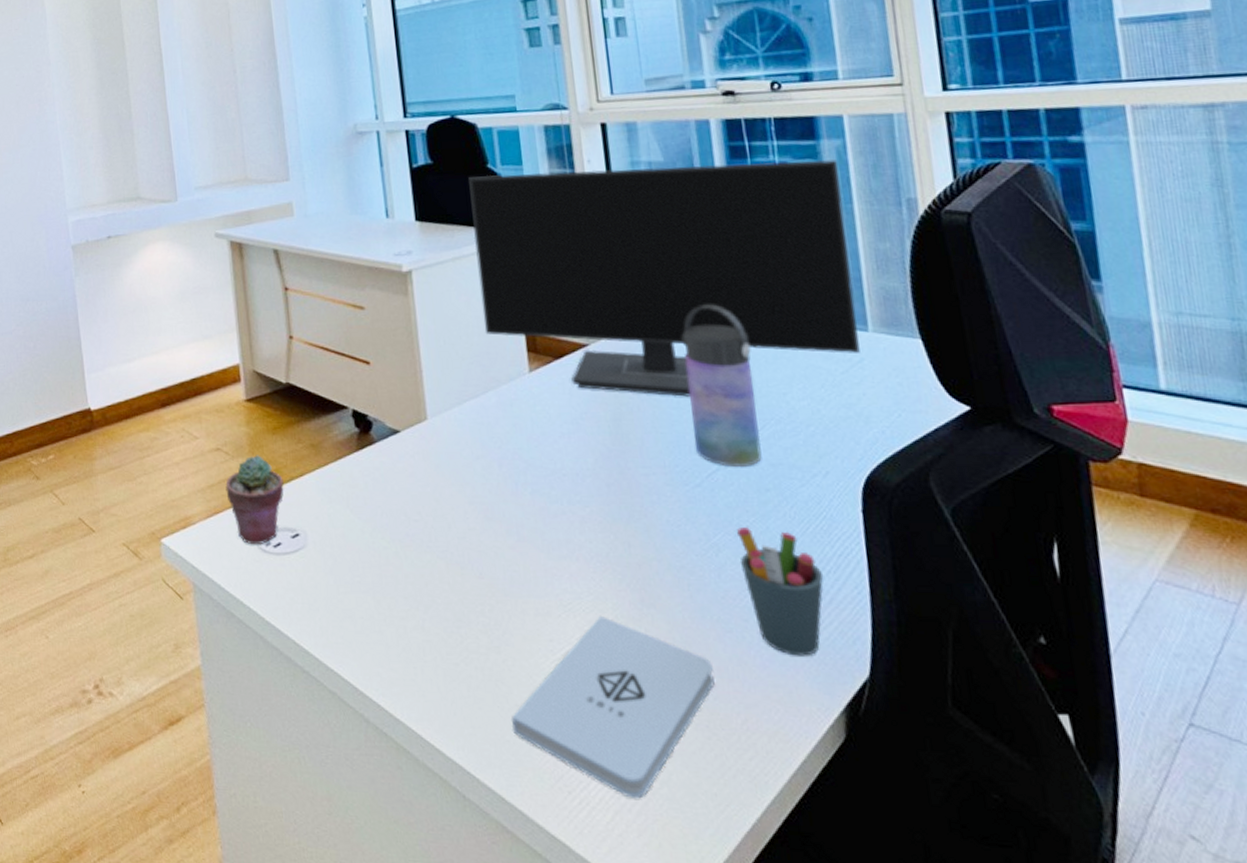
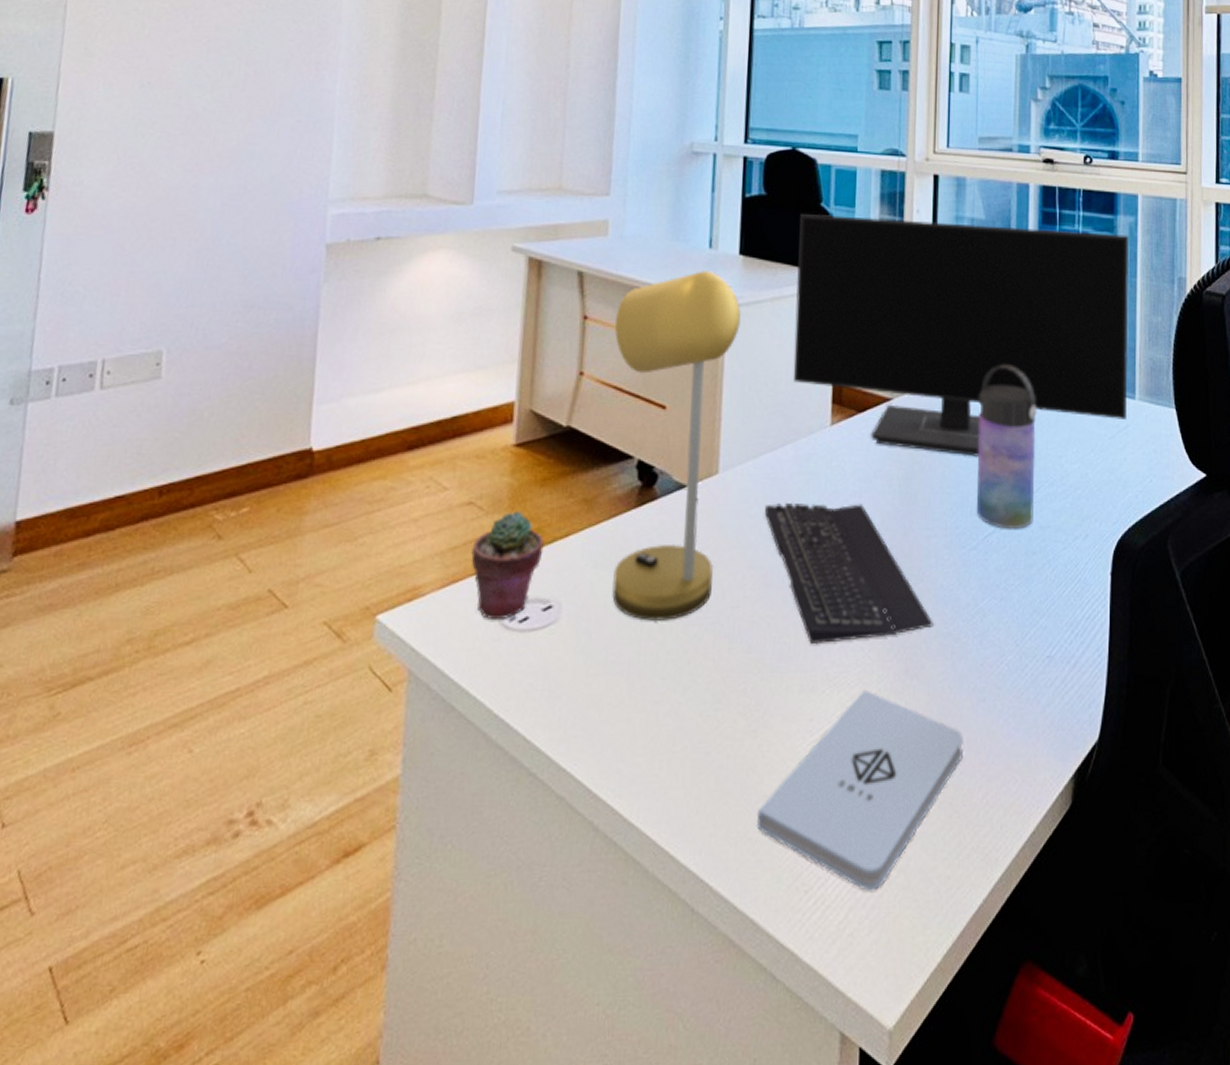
desk lamp: none [311,238,438,548] -> present [612,271,741,621]
keyboard: none [475,444,665,574] -> present [764,503,933,645]
pen holder: present [737,526,824,656] -> none [1001,590,1072,723]

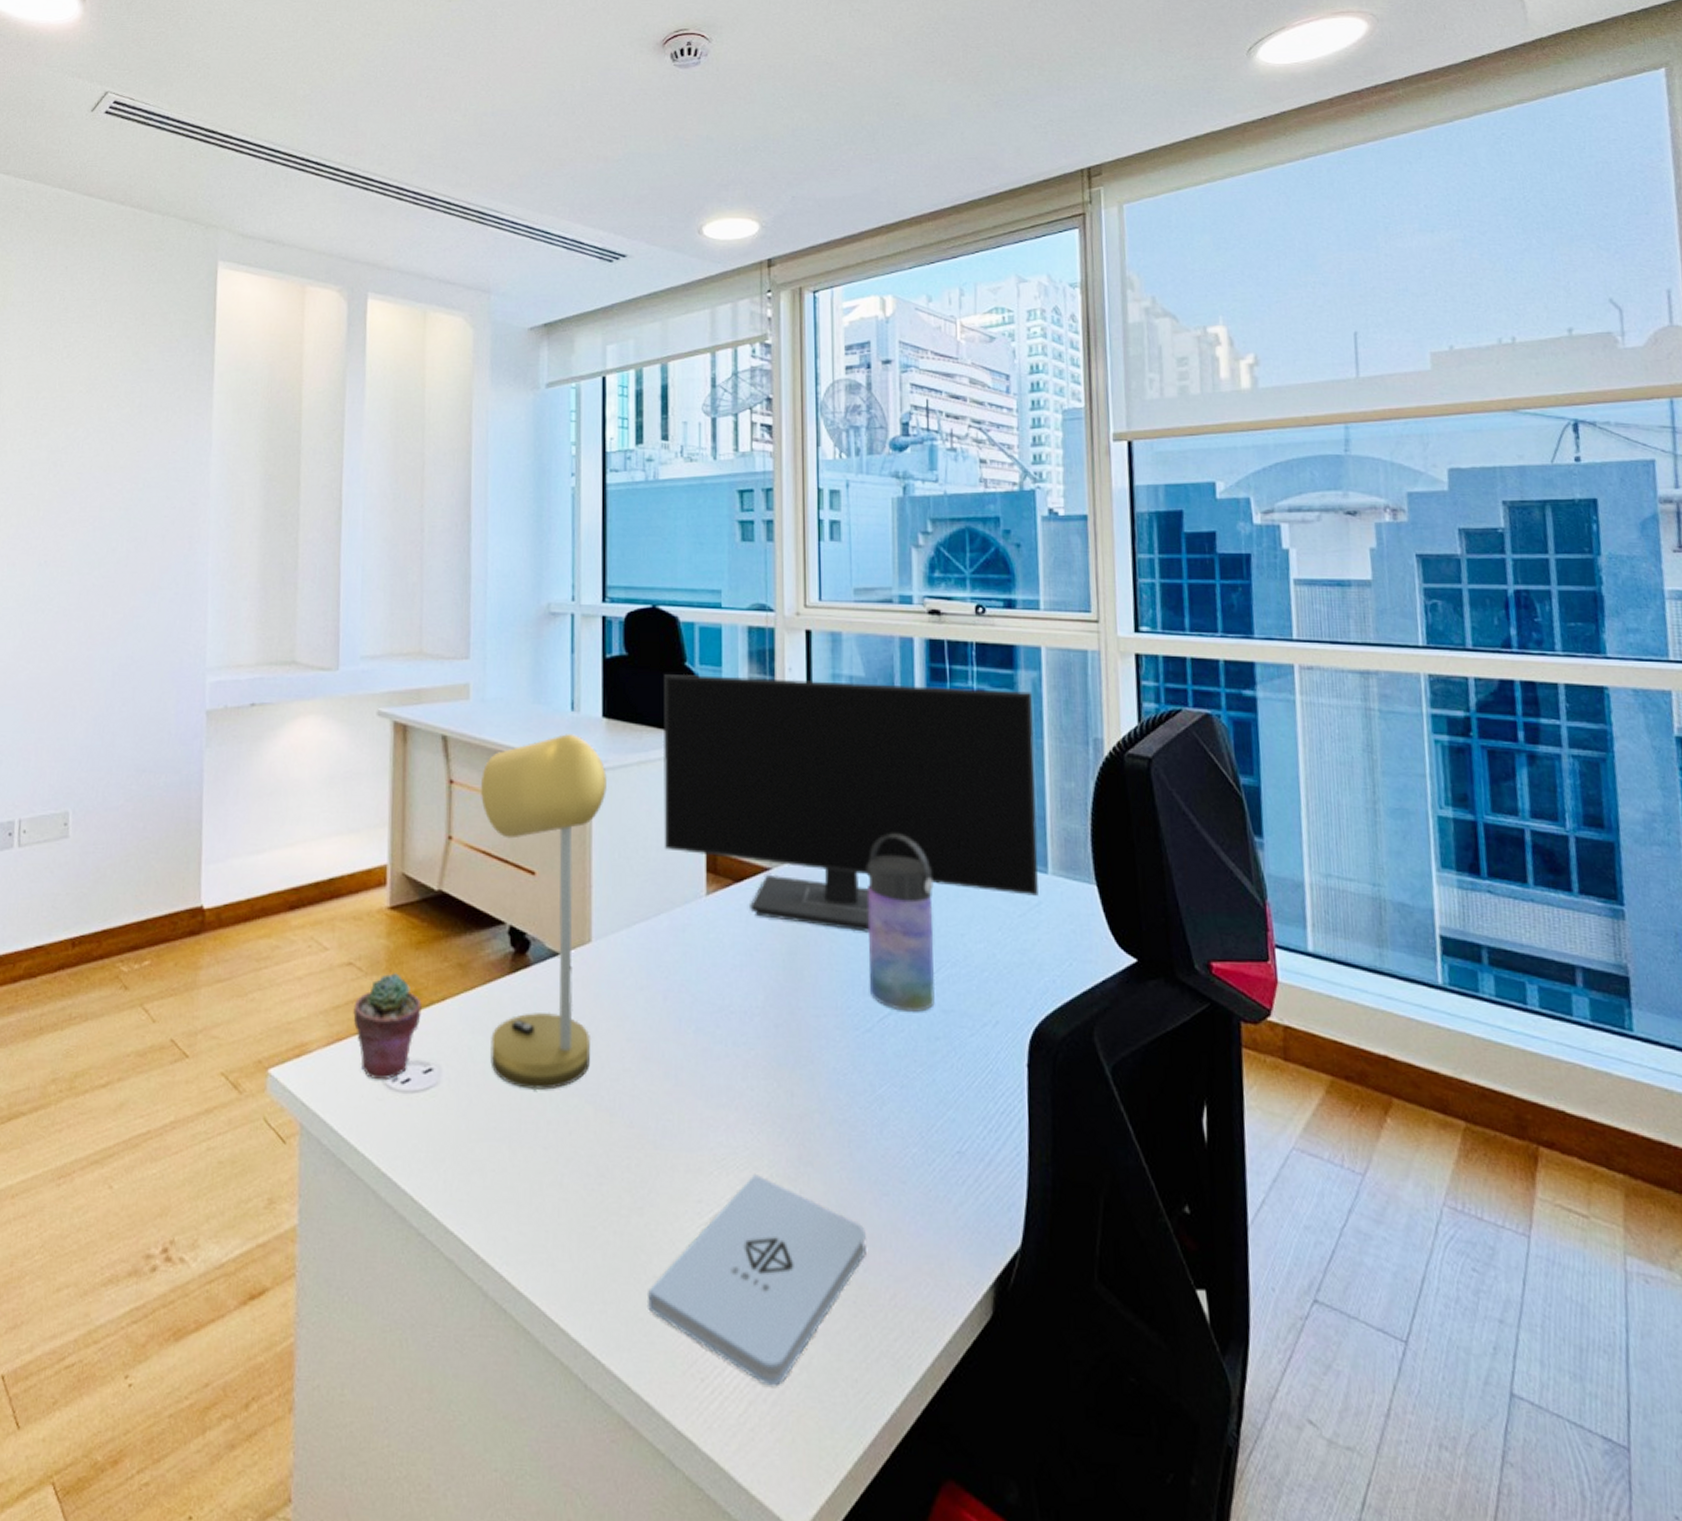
keyboard: present [764,503,933,645] -> none [640,975,827,1124]

